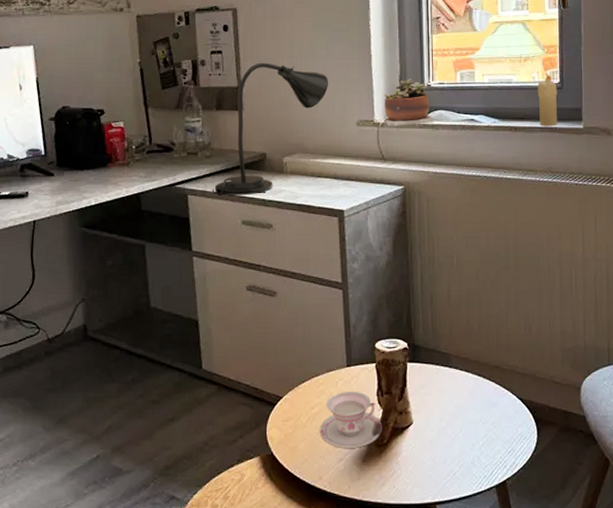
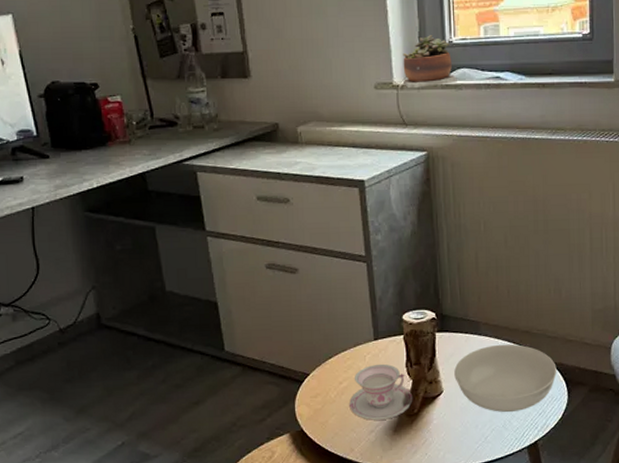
desk lamp: present [212,62,328,196] -> none [222,23,342,171]
bowl: none [424,378,526,448] -> present [454,344,557,412]
candle: present [538,73,558,127] -> none [567,23,588,82]

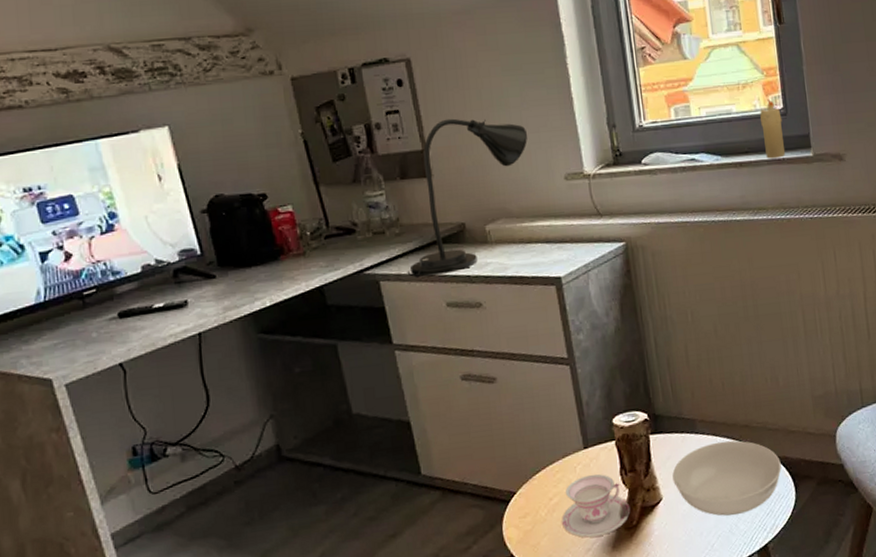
desk lamp: none [222,23,342,171] -> present [407,118,527,278]
succulent plant: present [402,35,457,89] -> none [592,120,651,178]
candle: none [567,23,588,82] -> present [760,98,786,159]

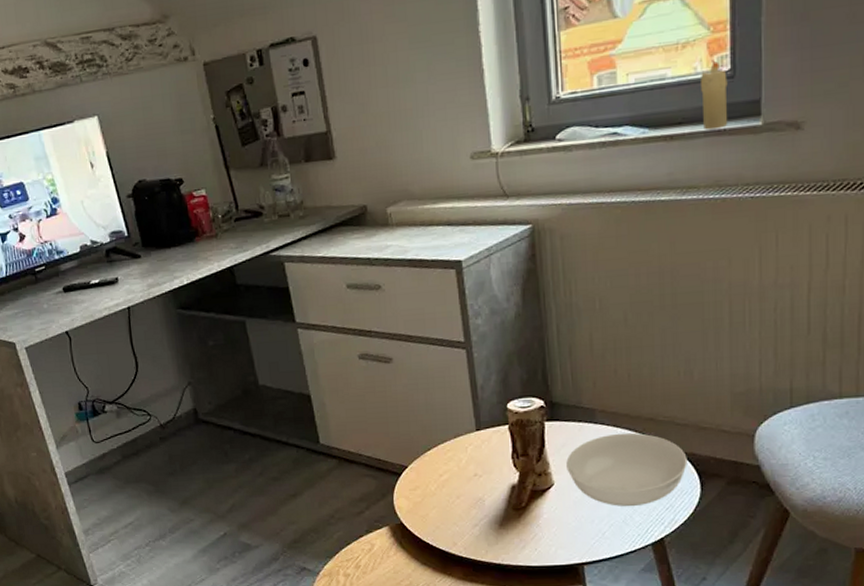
desk lamp: present [407,118,527,278] -> none [310,96,433,260]
teacup: present [561,474,631,538] -> none [451,455,520,514]

